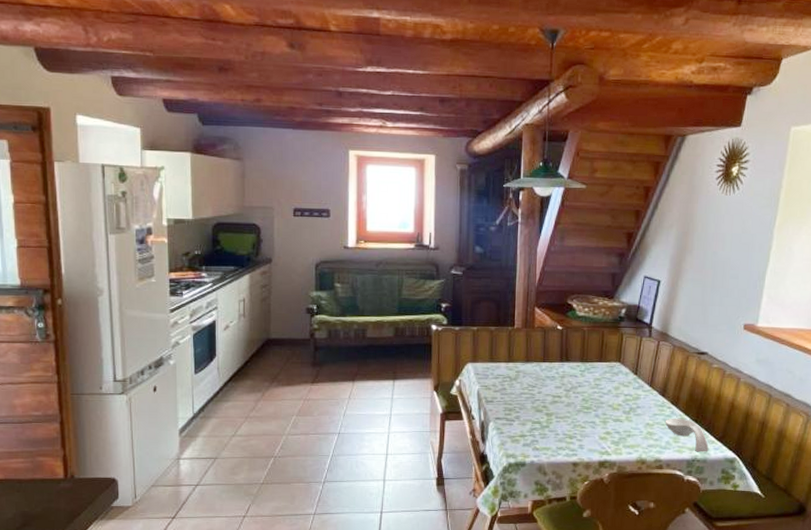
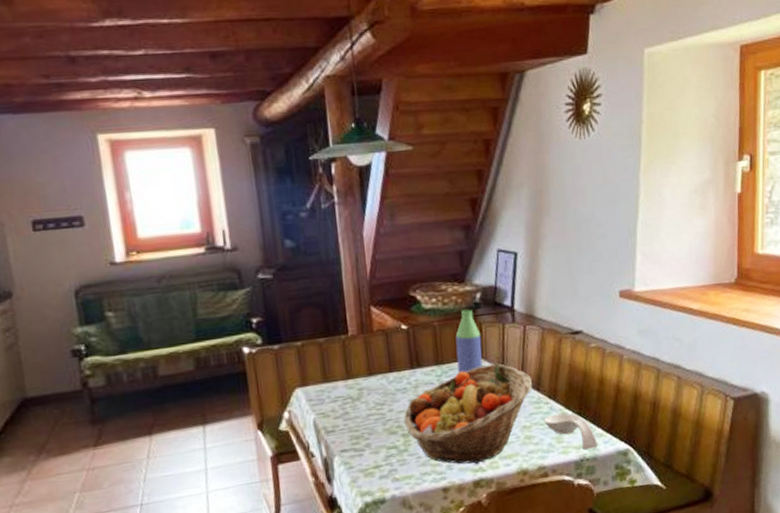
fruit basket: none [549,368,659,447] -> present [404,363,532,464]
bottle: none [599,321,622,372] -> present [455,309,482,373]

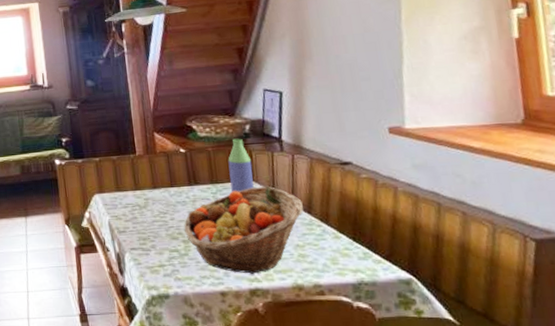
spoon rest: present [543,413,597,450] -> none [317,237,376,274]

